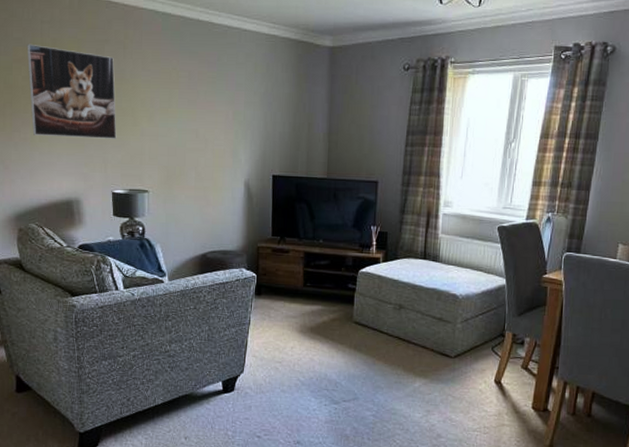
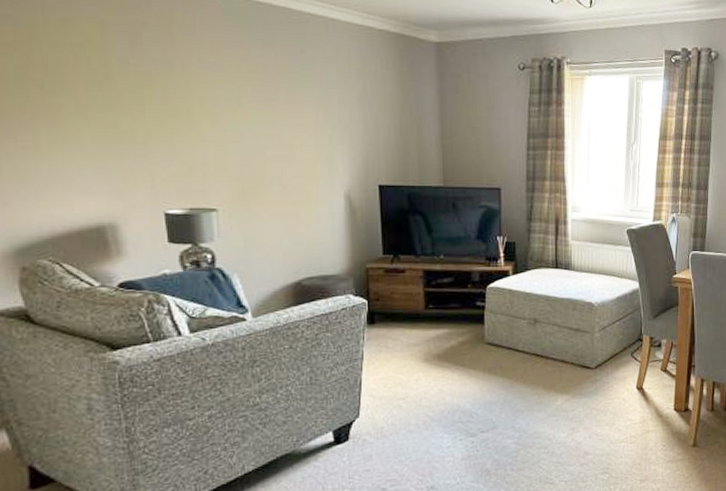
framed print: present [27,43,117,139] -> none [19,22,167,147]

